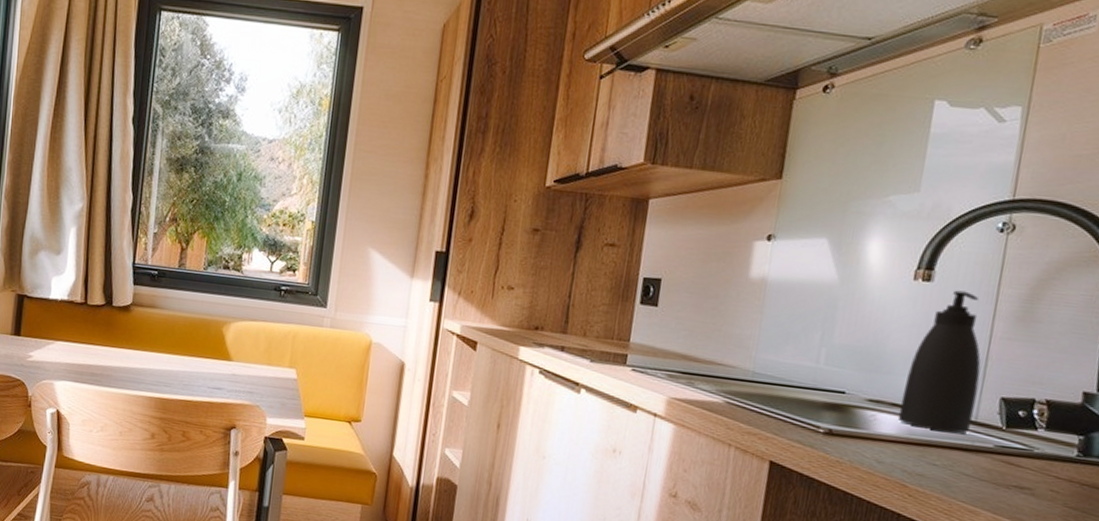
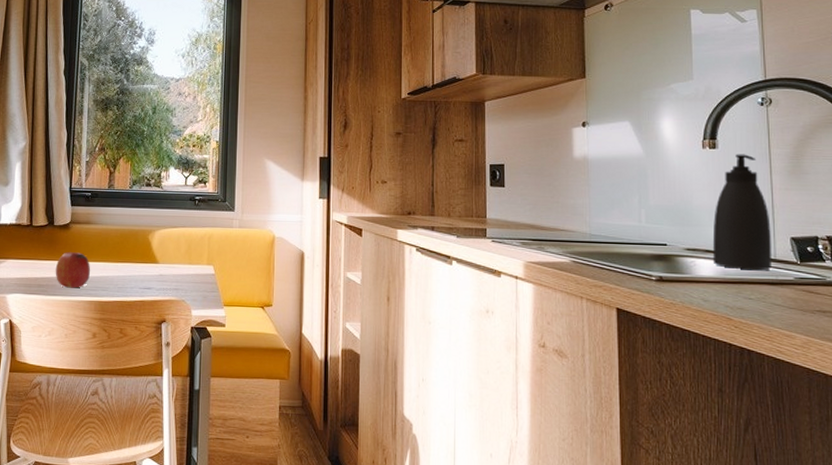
fruit: none [111,338,153,381] -> present [55,252,91,288]

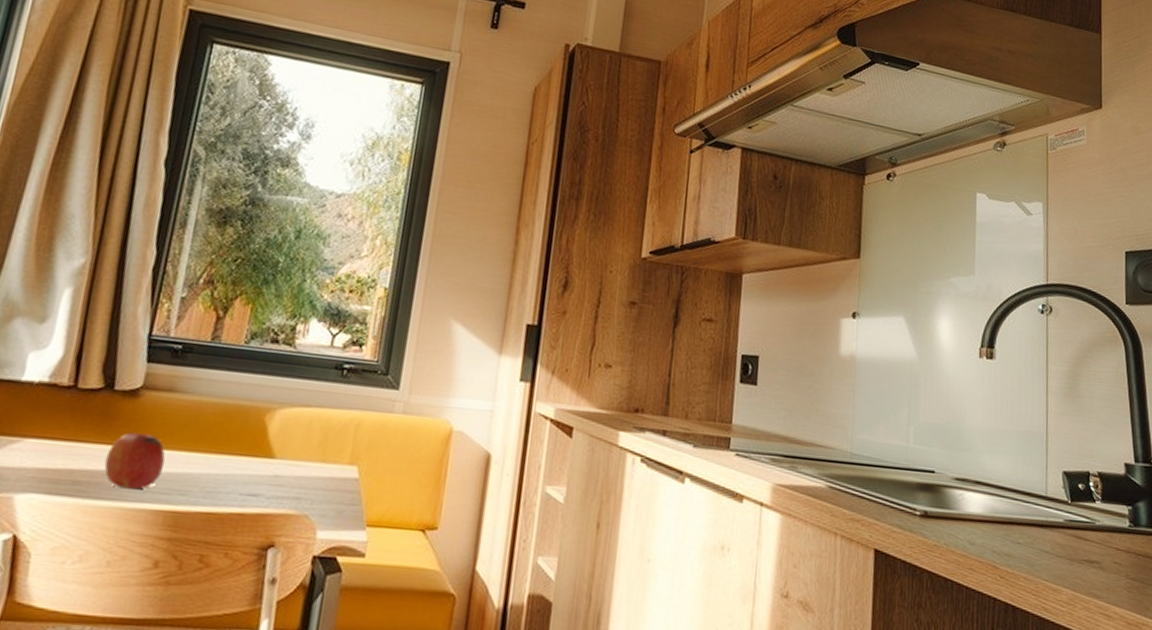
soap dispenser: present [712,154,771,270] -> none [982,367,1044,509]

